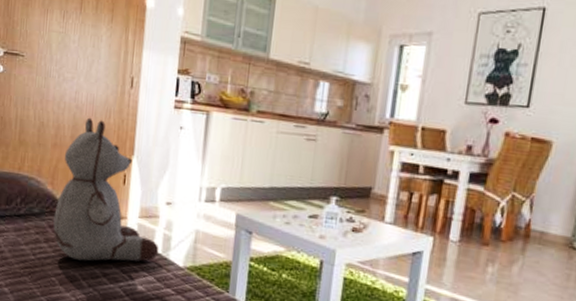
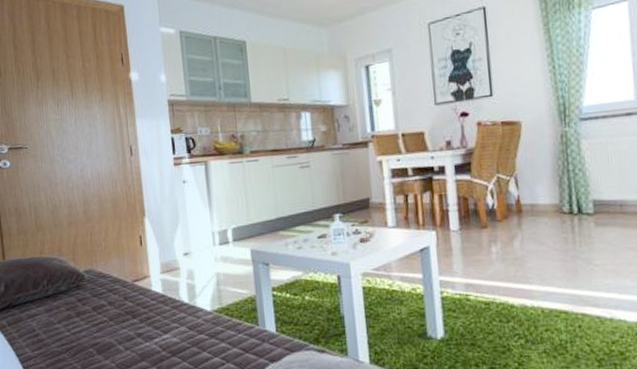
stuffed bear: present [53,117,159,262] -> none [80,190,186,327]

